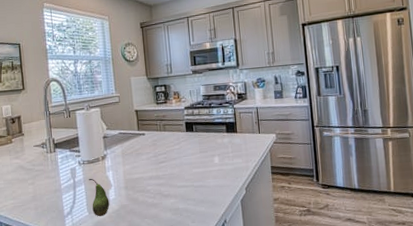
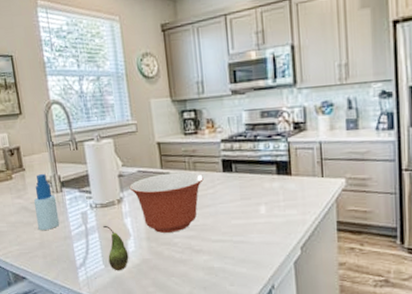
spray bottle: none [29,137,52,185] -> present [33,173,60,230]
mixing bowl: none [112,132,171,182] -> present [129,172,203,233]

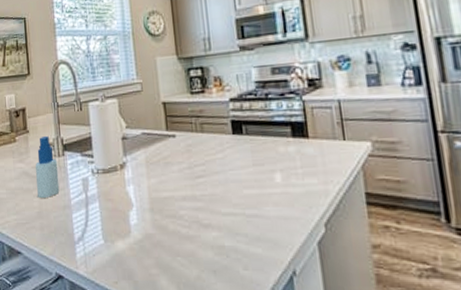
fruit: present [103,225,129,271] -> none [104,193,131,248]
mixing bowl: present [129,172,203,233] -> none [133,134,212,203]

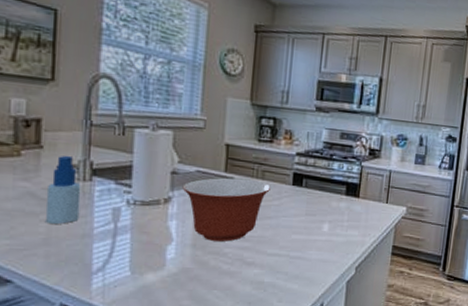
mixing bowl: none [133,134,212,203] -> present [182,177,271,242]

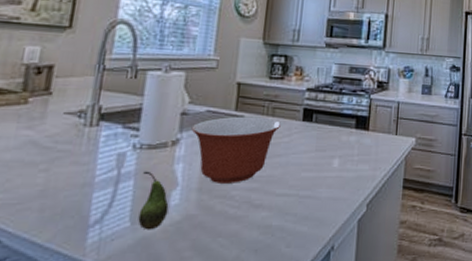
spray bottle: present [46,155,81,224] -> none [45,100,87,173]
fruit: none [137,225,165,280] -> present [138,171,169,230]

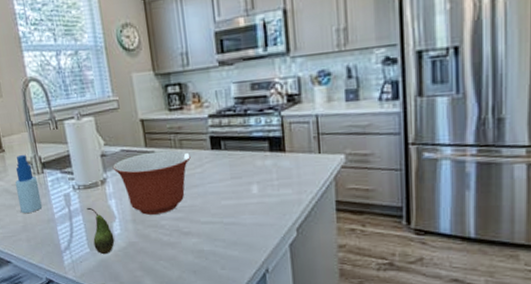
spray bottle: none [45,100,87,173] -> present [15,154,43,213]

